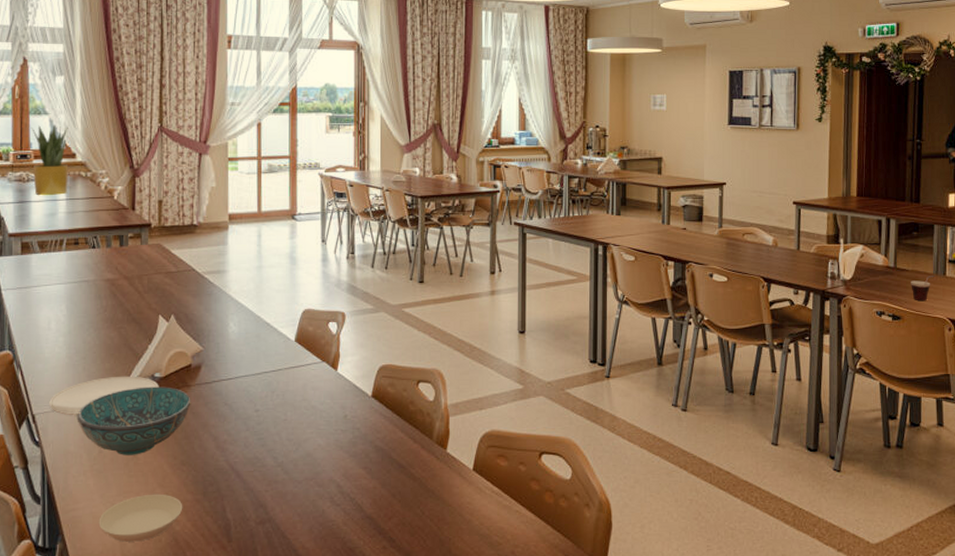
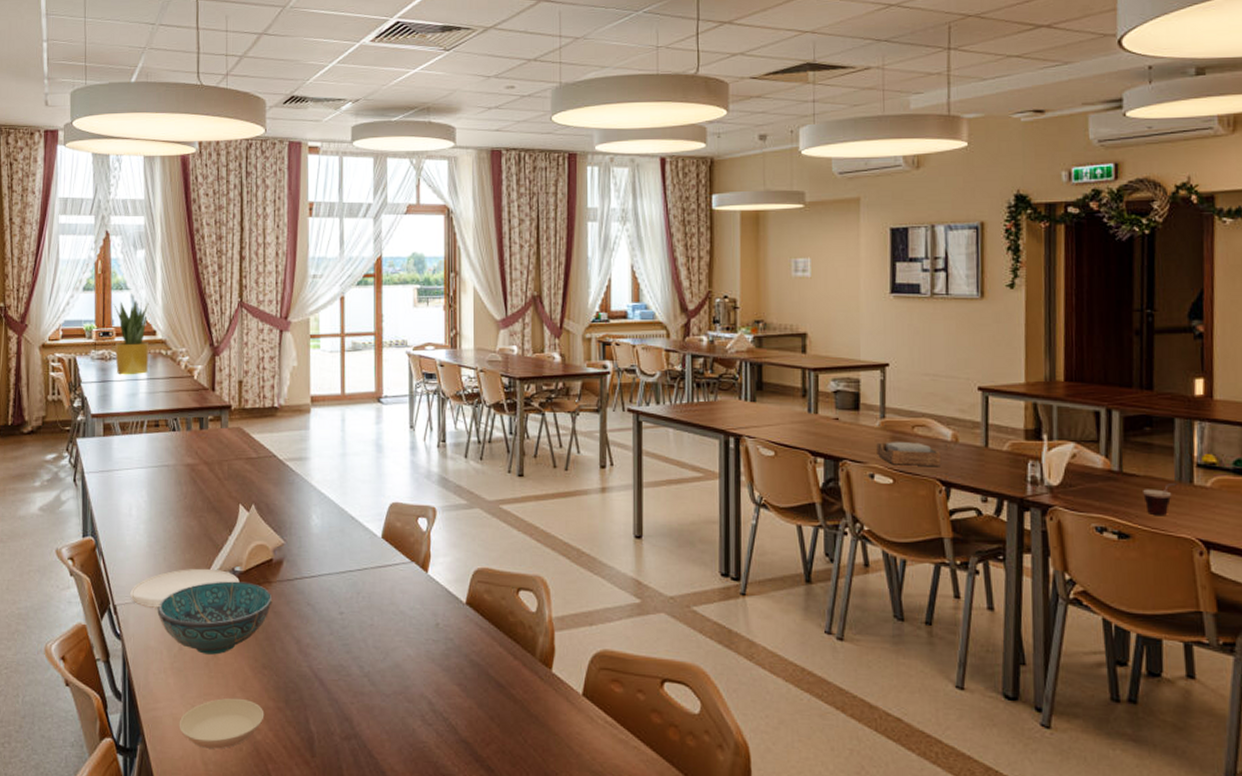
napkin holder: none [715,247,764,266] -> present [876,442,940,466]

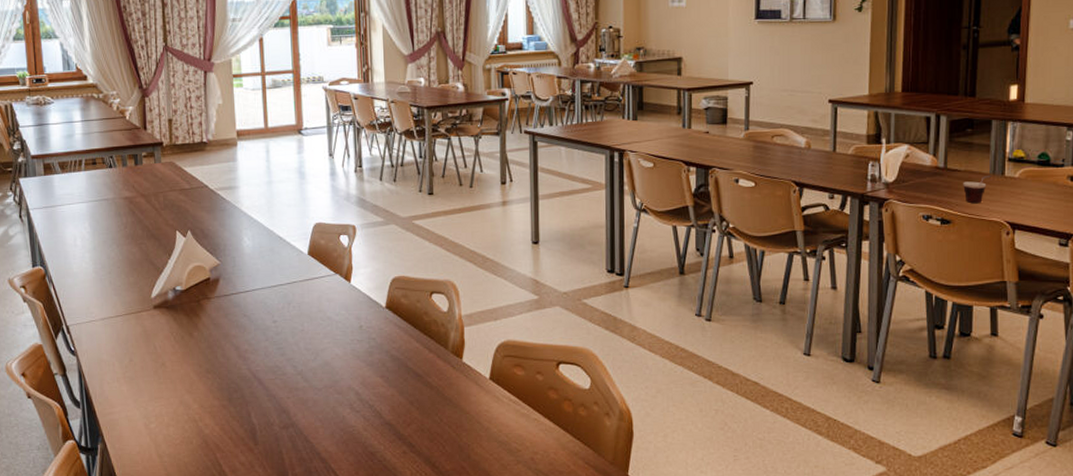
planter: present [113,300,150,374] -> none [43,47,83,117]
plate: present [130,568,240,609] -> none [81,289,181,327]
bowl: present [157,581,273,655] -> none [107,299,212,364]
saucer: present [179,698,265,749] -> none [134,399,211,443]
napkin holder: present [876,442,940,466] -> none [741,150,795,170]

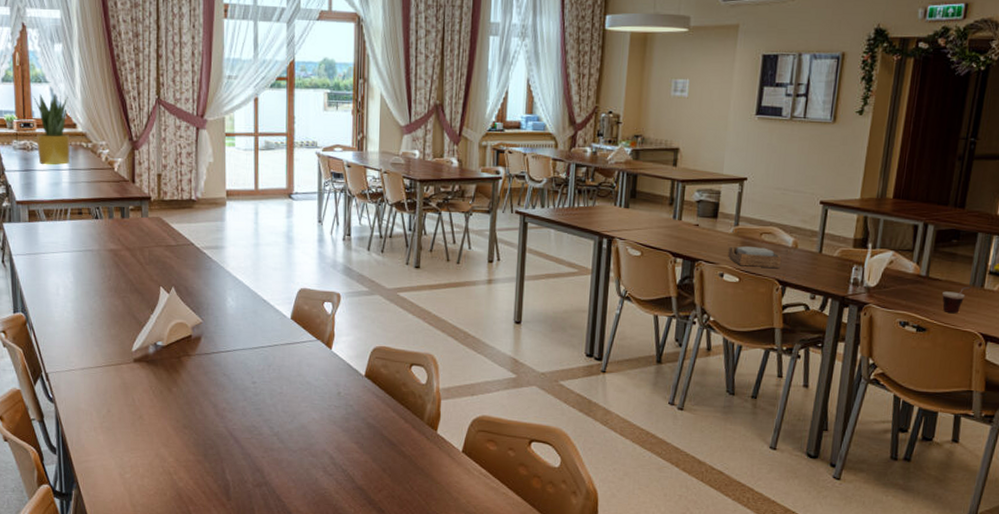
planter: none [43,47,83,117] -> present [32,93,70,165]
napkin holder: none [741,150,795,170] -> present [728,246,781,268]

